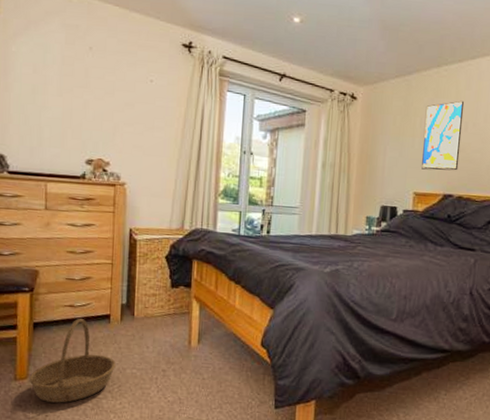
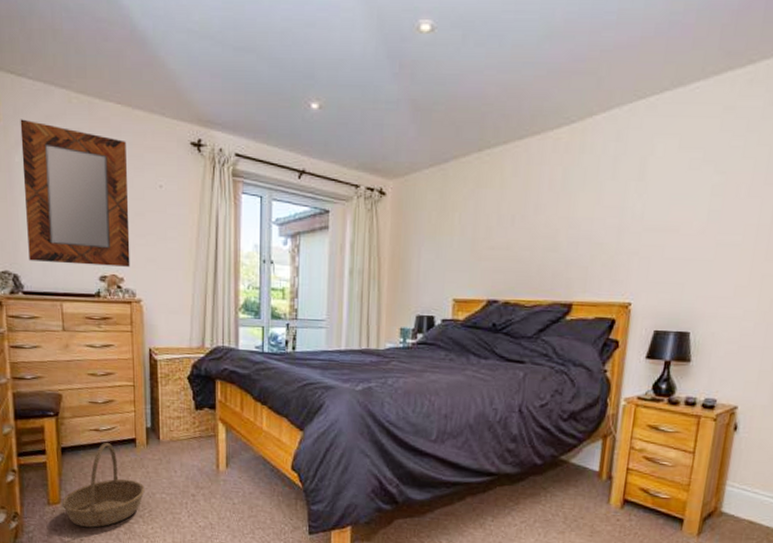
home mirror: none [17,13,121,152] -> present [20,119,130,267]
wall art: present [421,100,465,171] -> none [462,190,511,273]

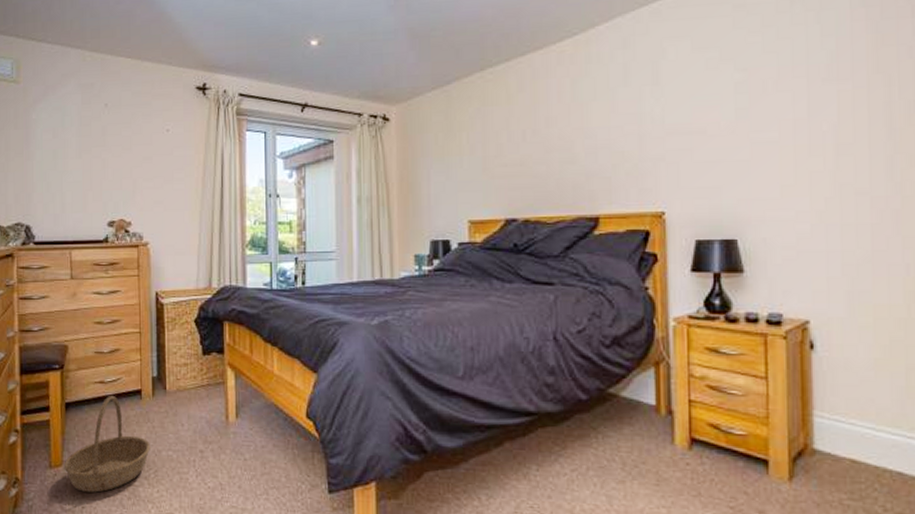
home mirror: present [20,119,130,267] -> none [38,79,138,212]

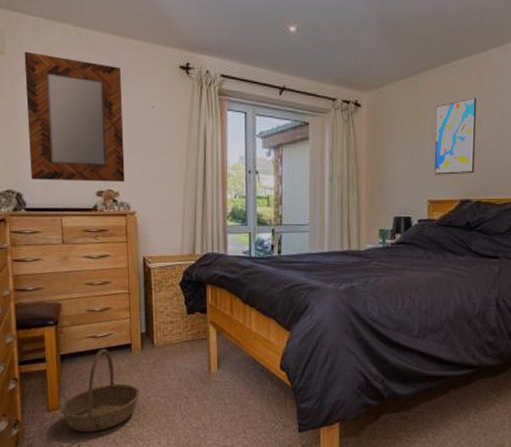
home mirror: none [38,79,138,212] -> present [24,51,125,182]
wall art: none [473,105,520,192] -> present [435,97,477,175]

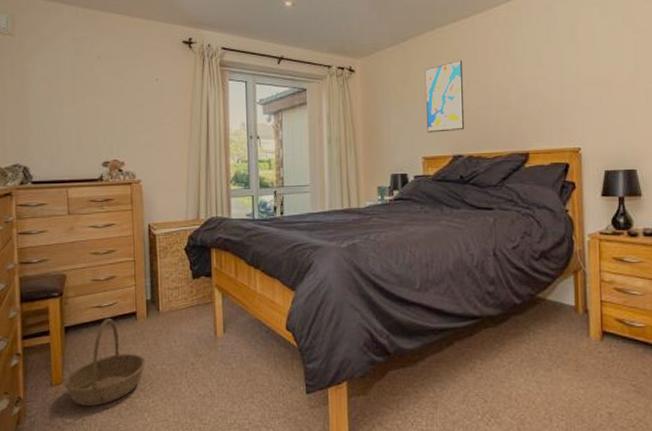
home mirror: present [24,51,125,182] -> none [33,32,130,154]

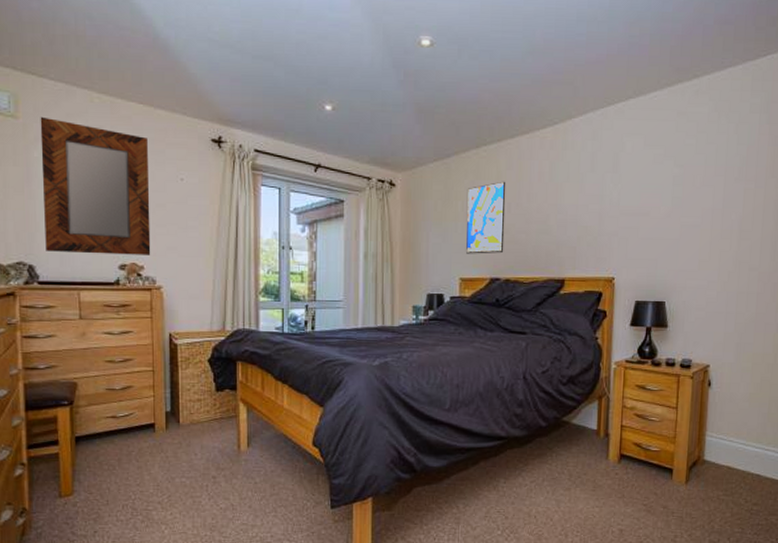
home mirror: none [33,32,130,154] -> present [40,116,151,255]
basket: present [64,317,146,406] -> none [74,428,164,518]

